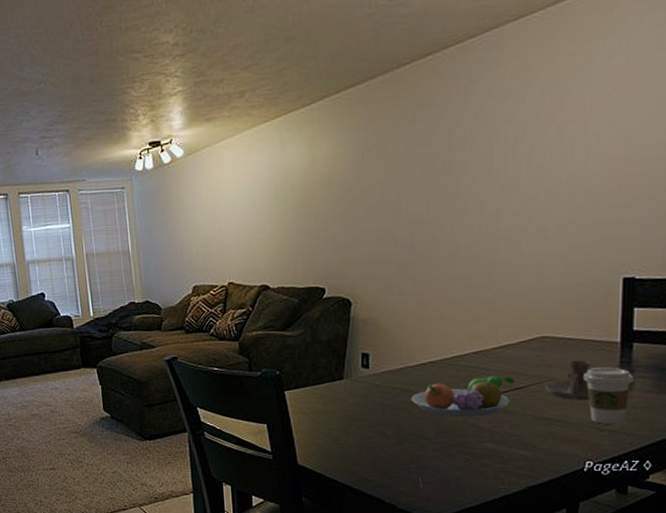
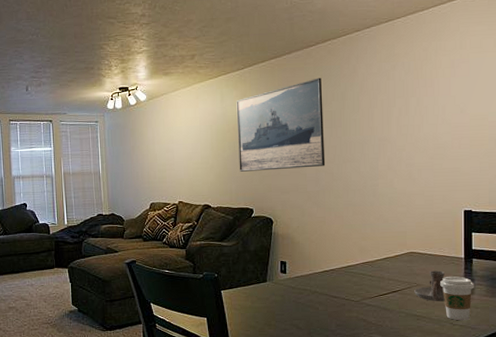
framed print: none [301,107,423,241] -> present [236,77,326,172]
fruit bowl: present [411,375,515,418] -> none [318,281,393,314]

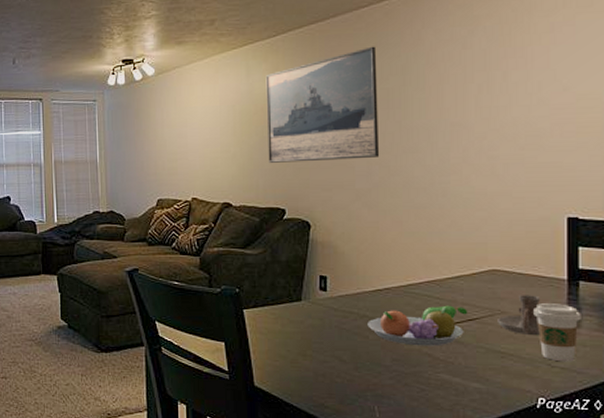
fruit bowl: none [318,281,393,314] -> present [367,305,468,346]

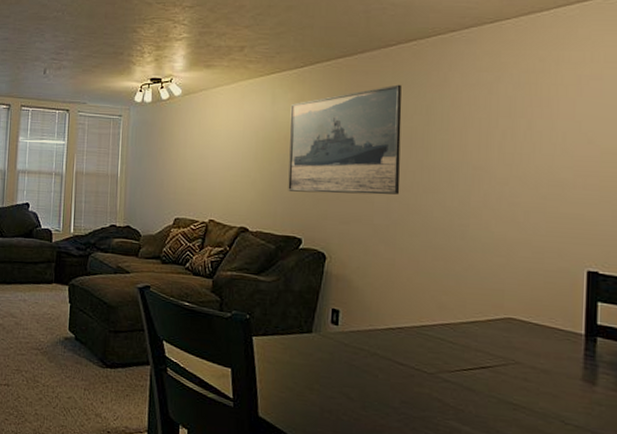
fruit bowl: present [367,305,468,346] -> none [378,350,482,392]
candle holder: present [498,295,540,336] -> none [511,346,556,391]
coffee cup: present [533,303,581,362] -> none [548,357,598,420]

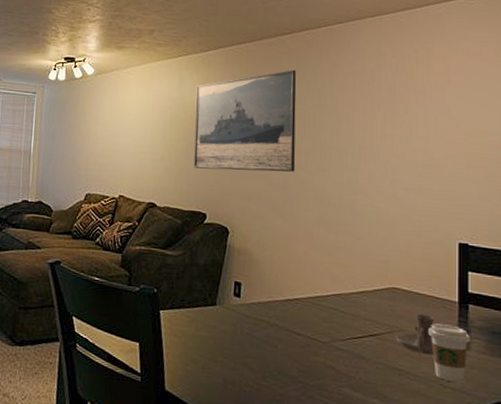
candle holder: none [511,346,556,391] -> present [396,314,434,356]
coffee cup: none [548,357,598,420] -> present [428,323,470,383]

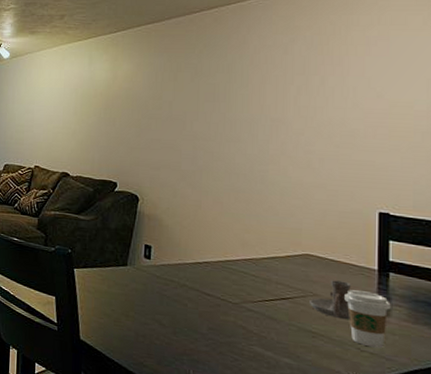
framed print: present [194,69,297,172] -> none [104,46,206,144]

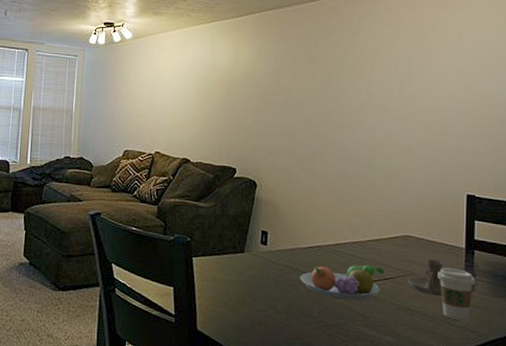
fruit bowl: none [187,282,282,320] -> present [300,264,385,301]

